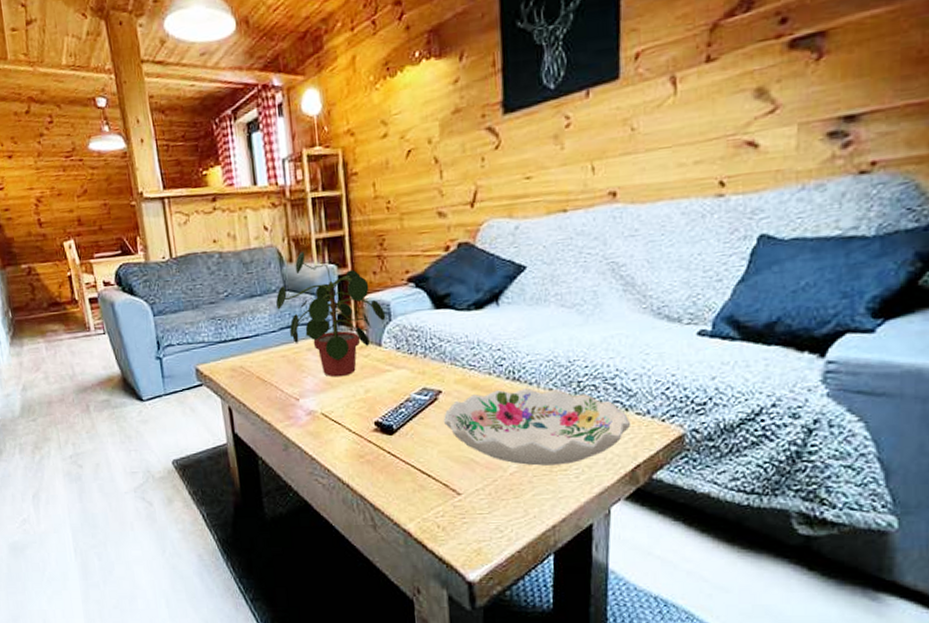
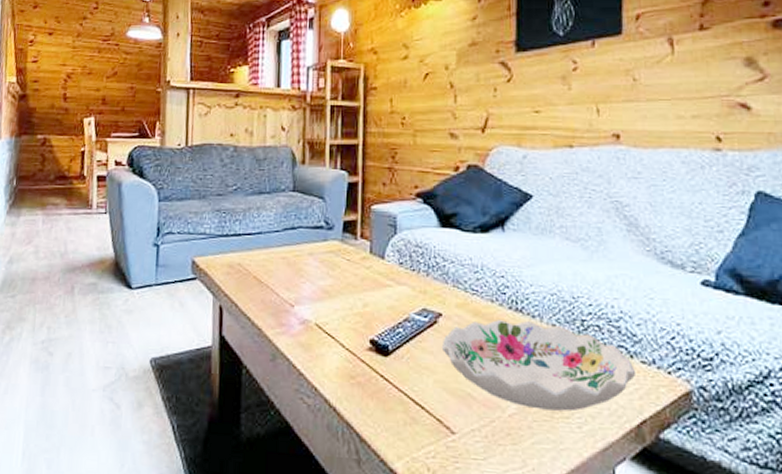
potted plant: present [276,251,386,377] -> none [284,155,391,287]

